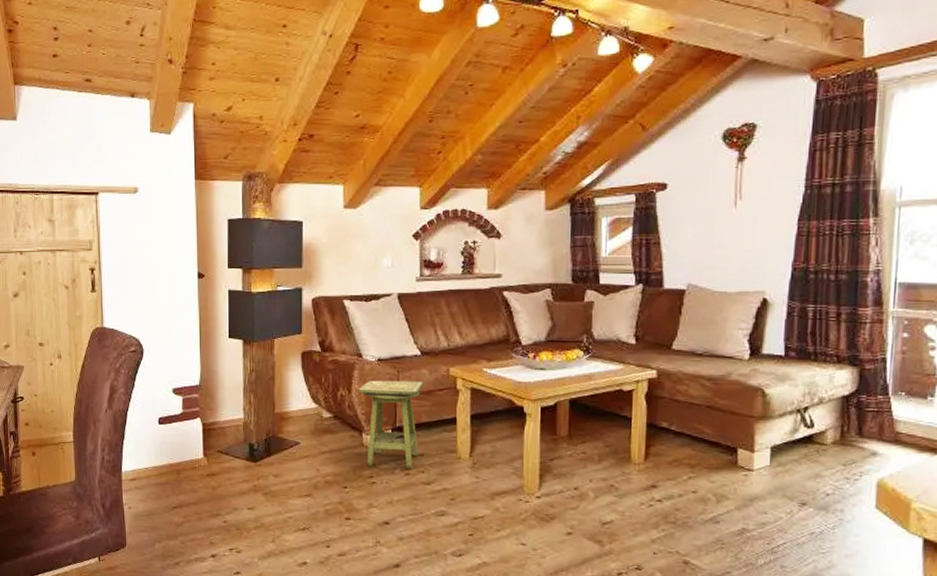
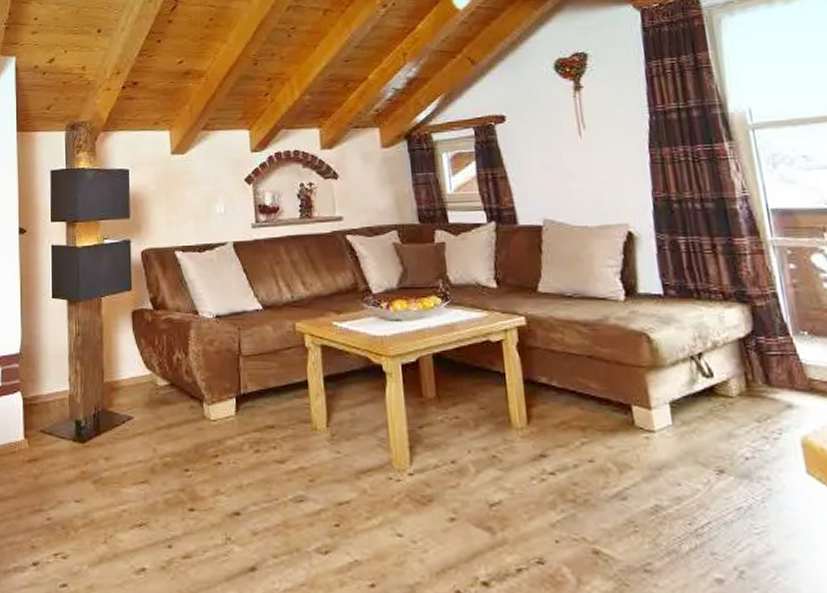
side table: present [358,380,424,469] -> none [195,339,268,445]

